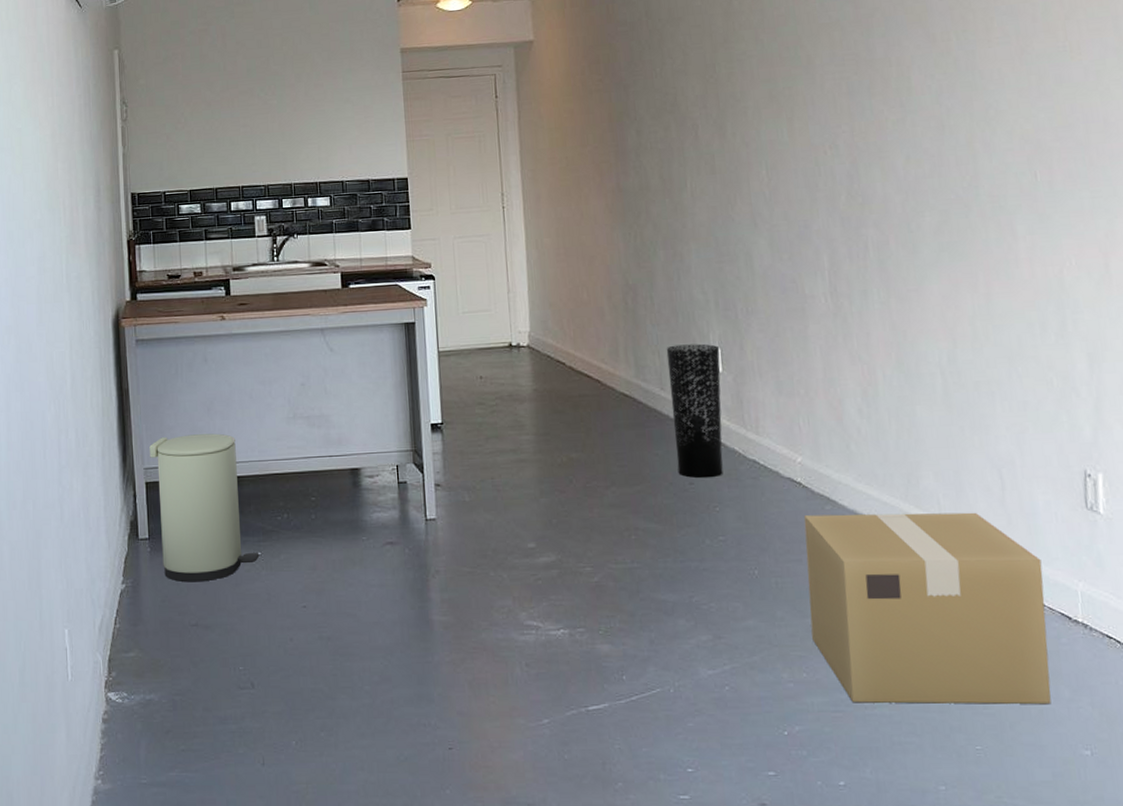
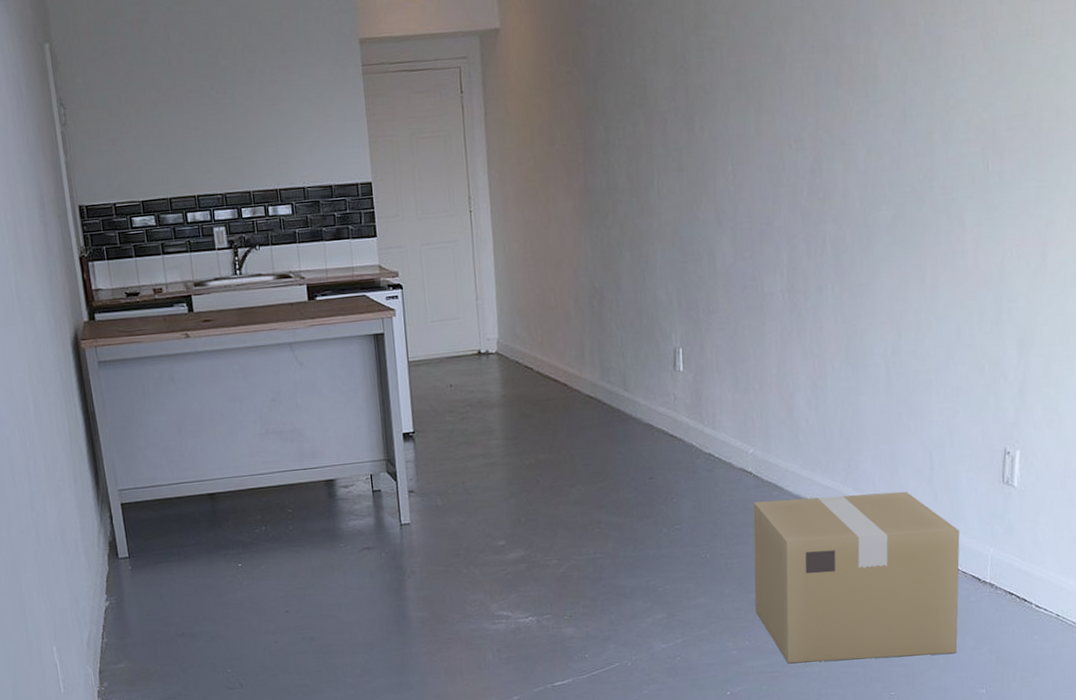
pedal bin: present [149,433,260,582] -> none [122,452,240,596]
umbrella stand: present [666,343,723,478] -> none [630,344,681,473]

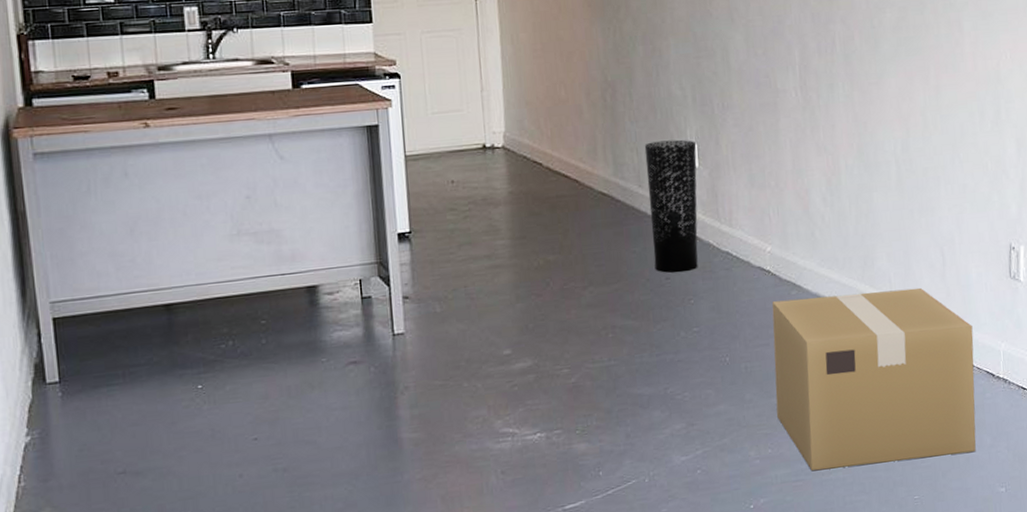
umbrella stand: none [630,344,681,473] -> present [644,139,698,273]

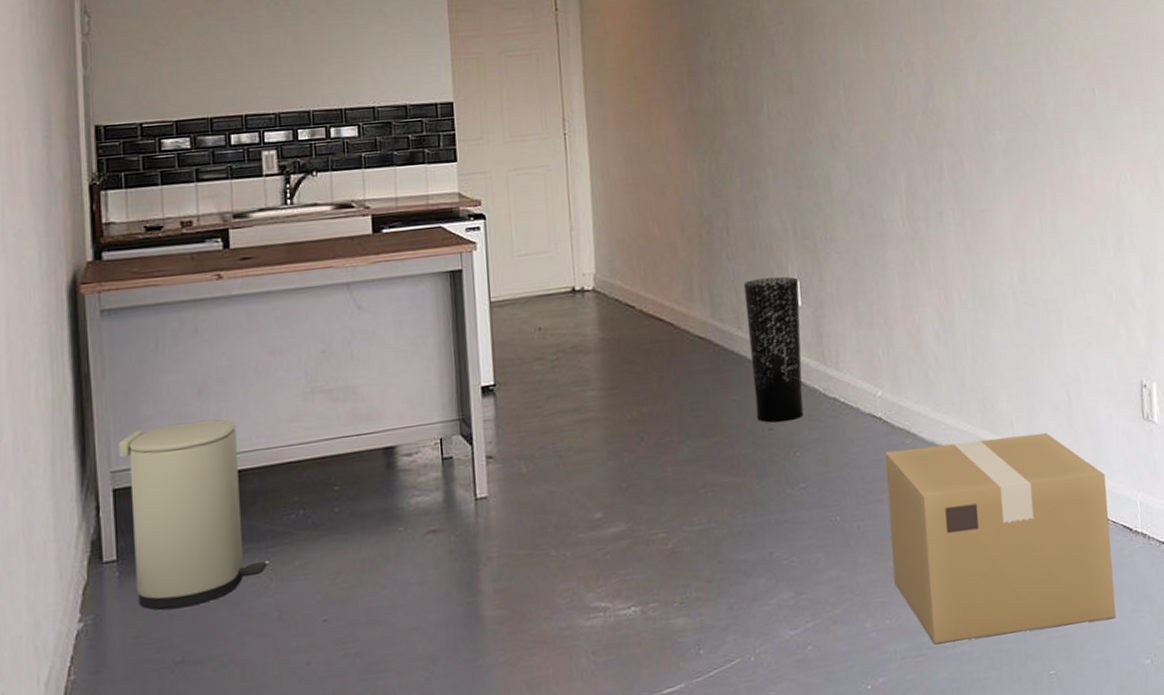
pedal bin: none [56,257,200,427] -> present [119,419,267,610]

